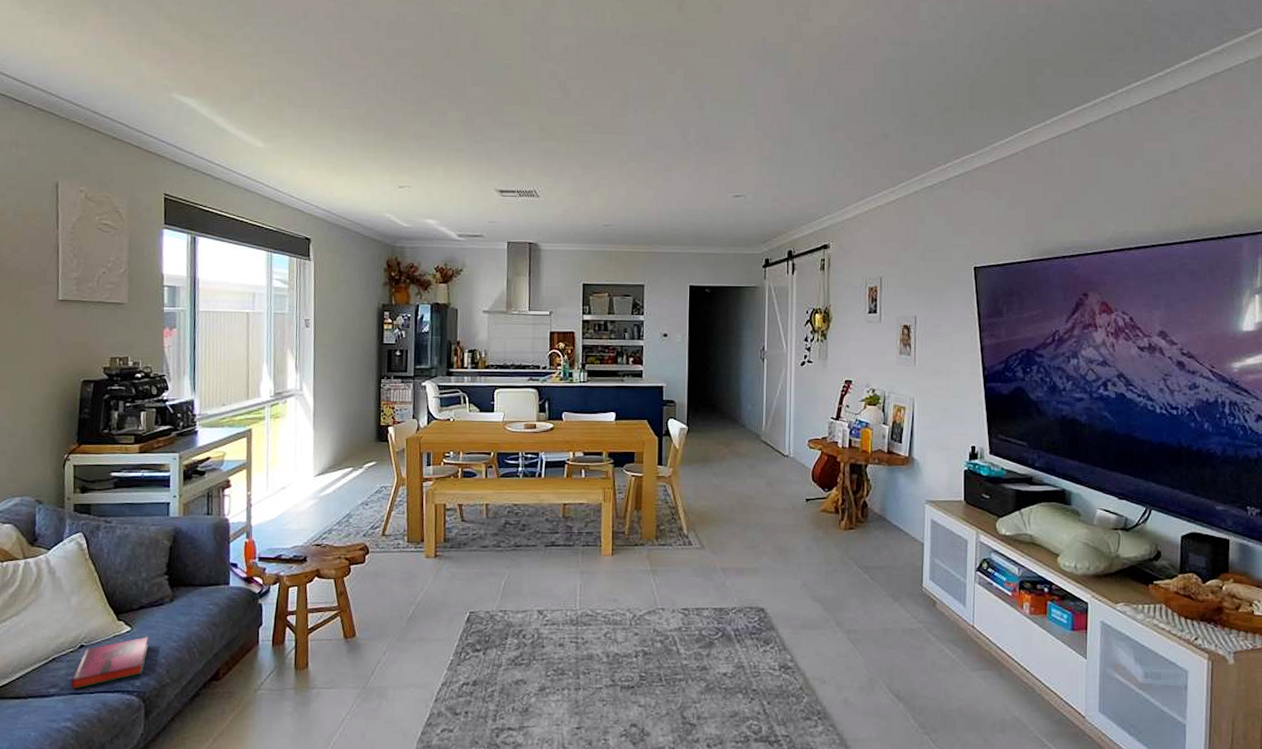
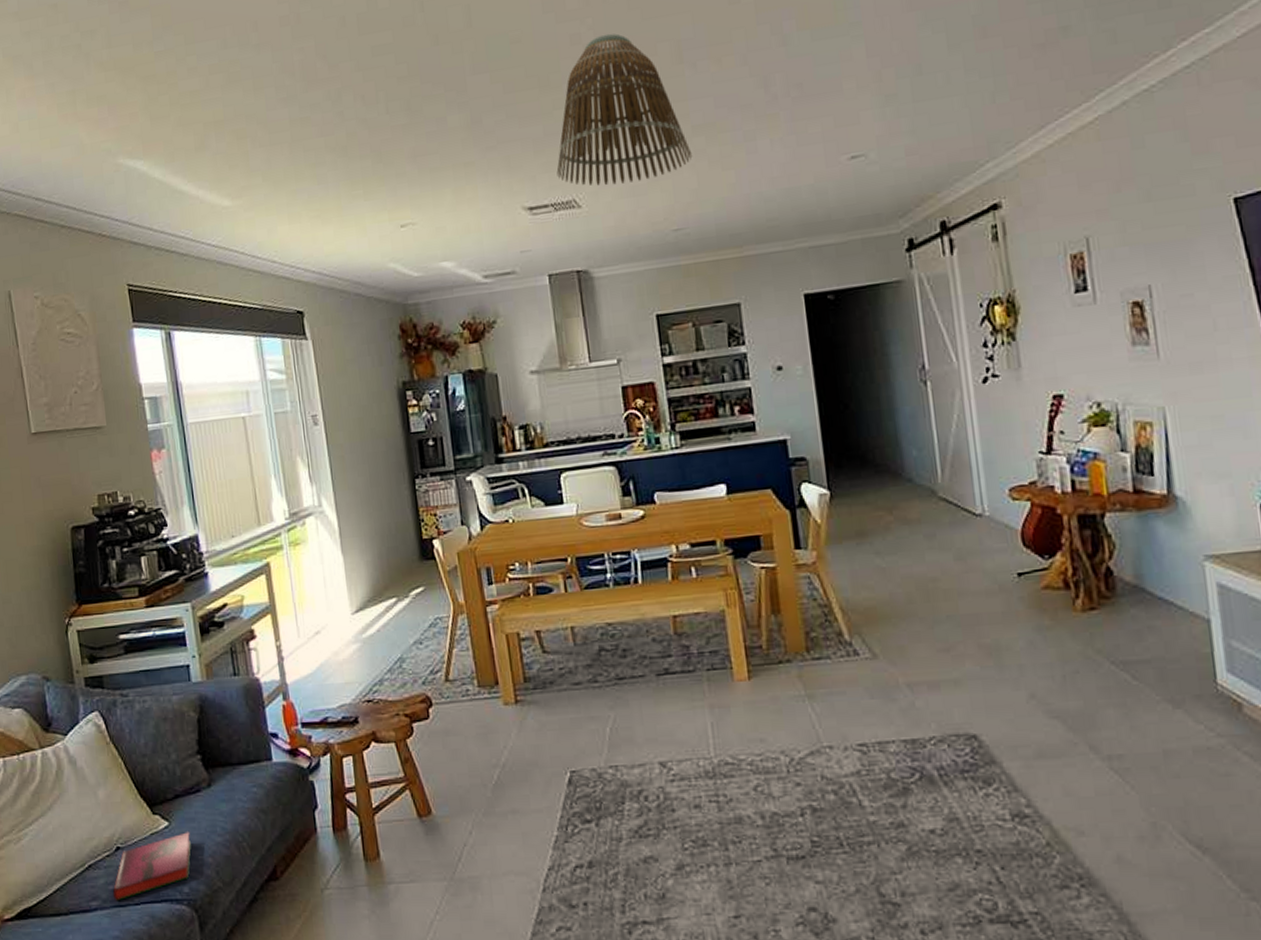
lamp shade: none [525,76,626,186] -> present [556,33,693,186]

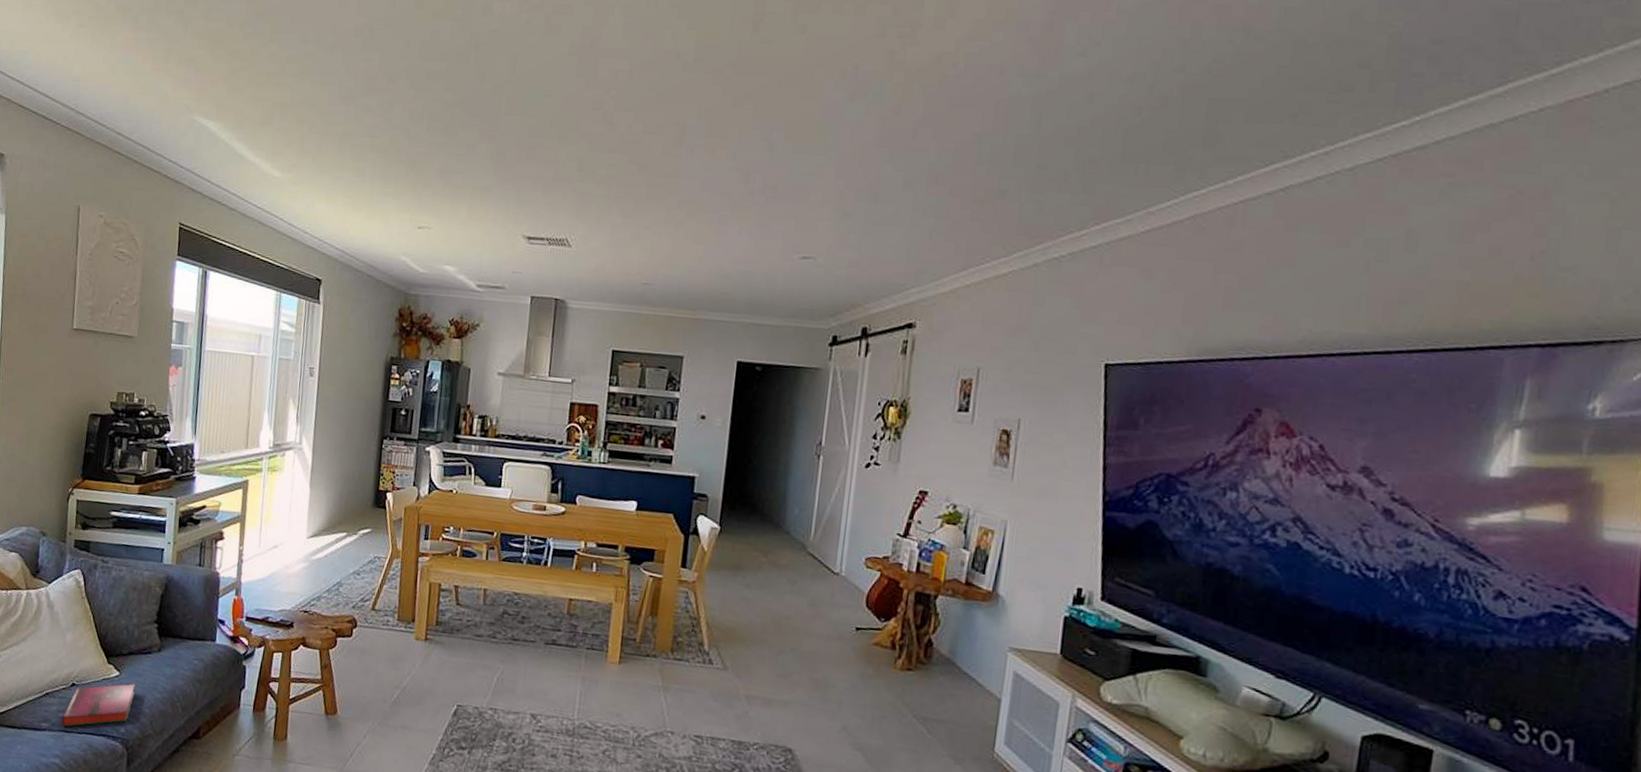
lamp shade: present [556,33,693,186] -> none [557,106,673,237]

